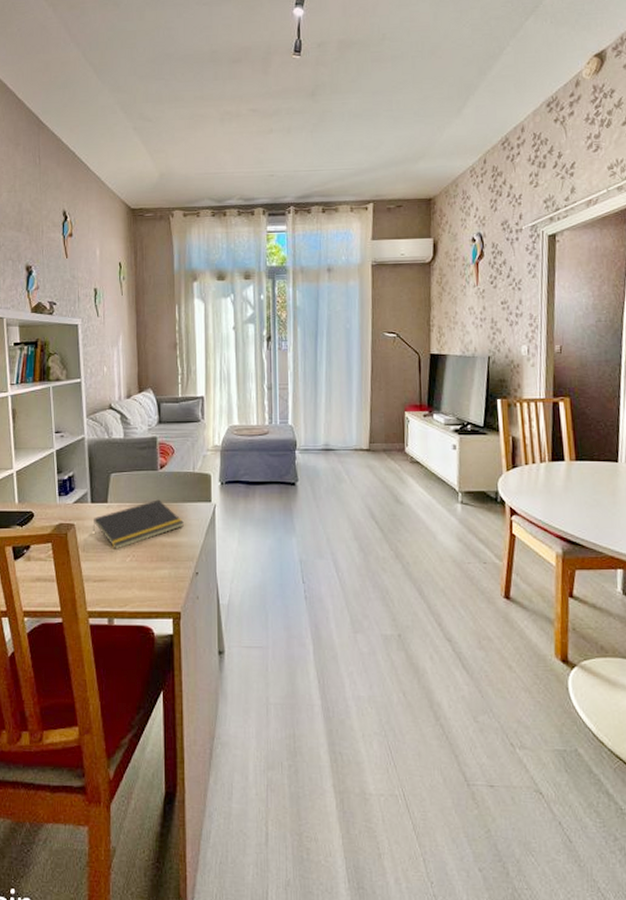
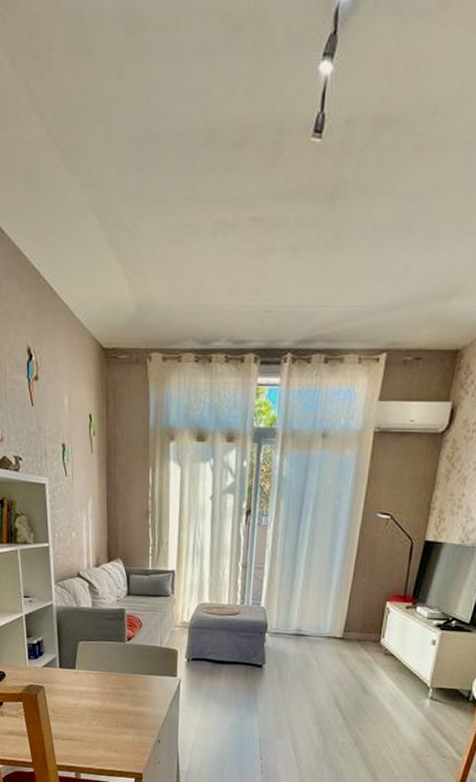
notepad: present [92,499,184,549] -> none [61,670,149,713]

